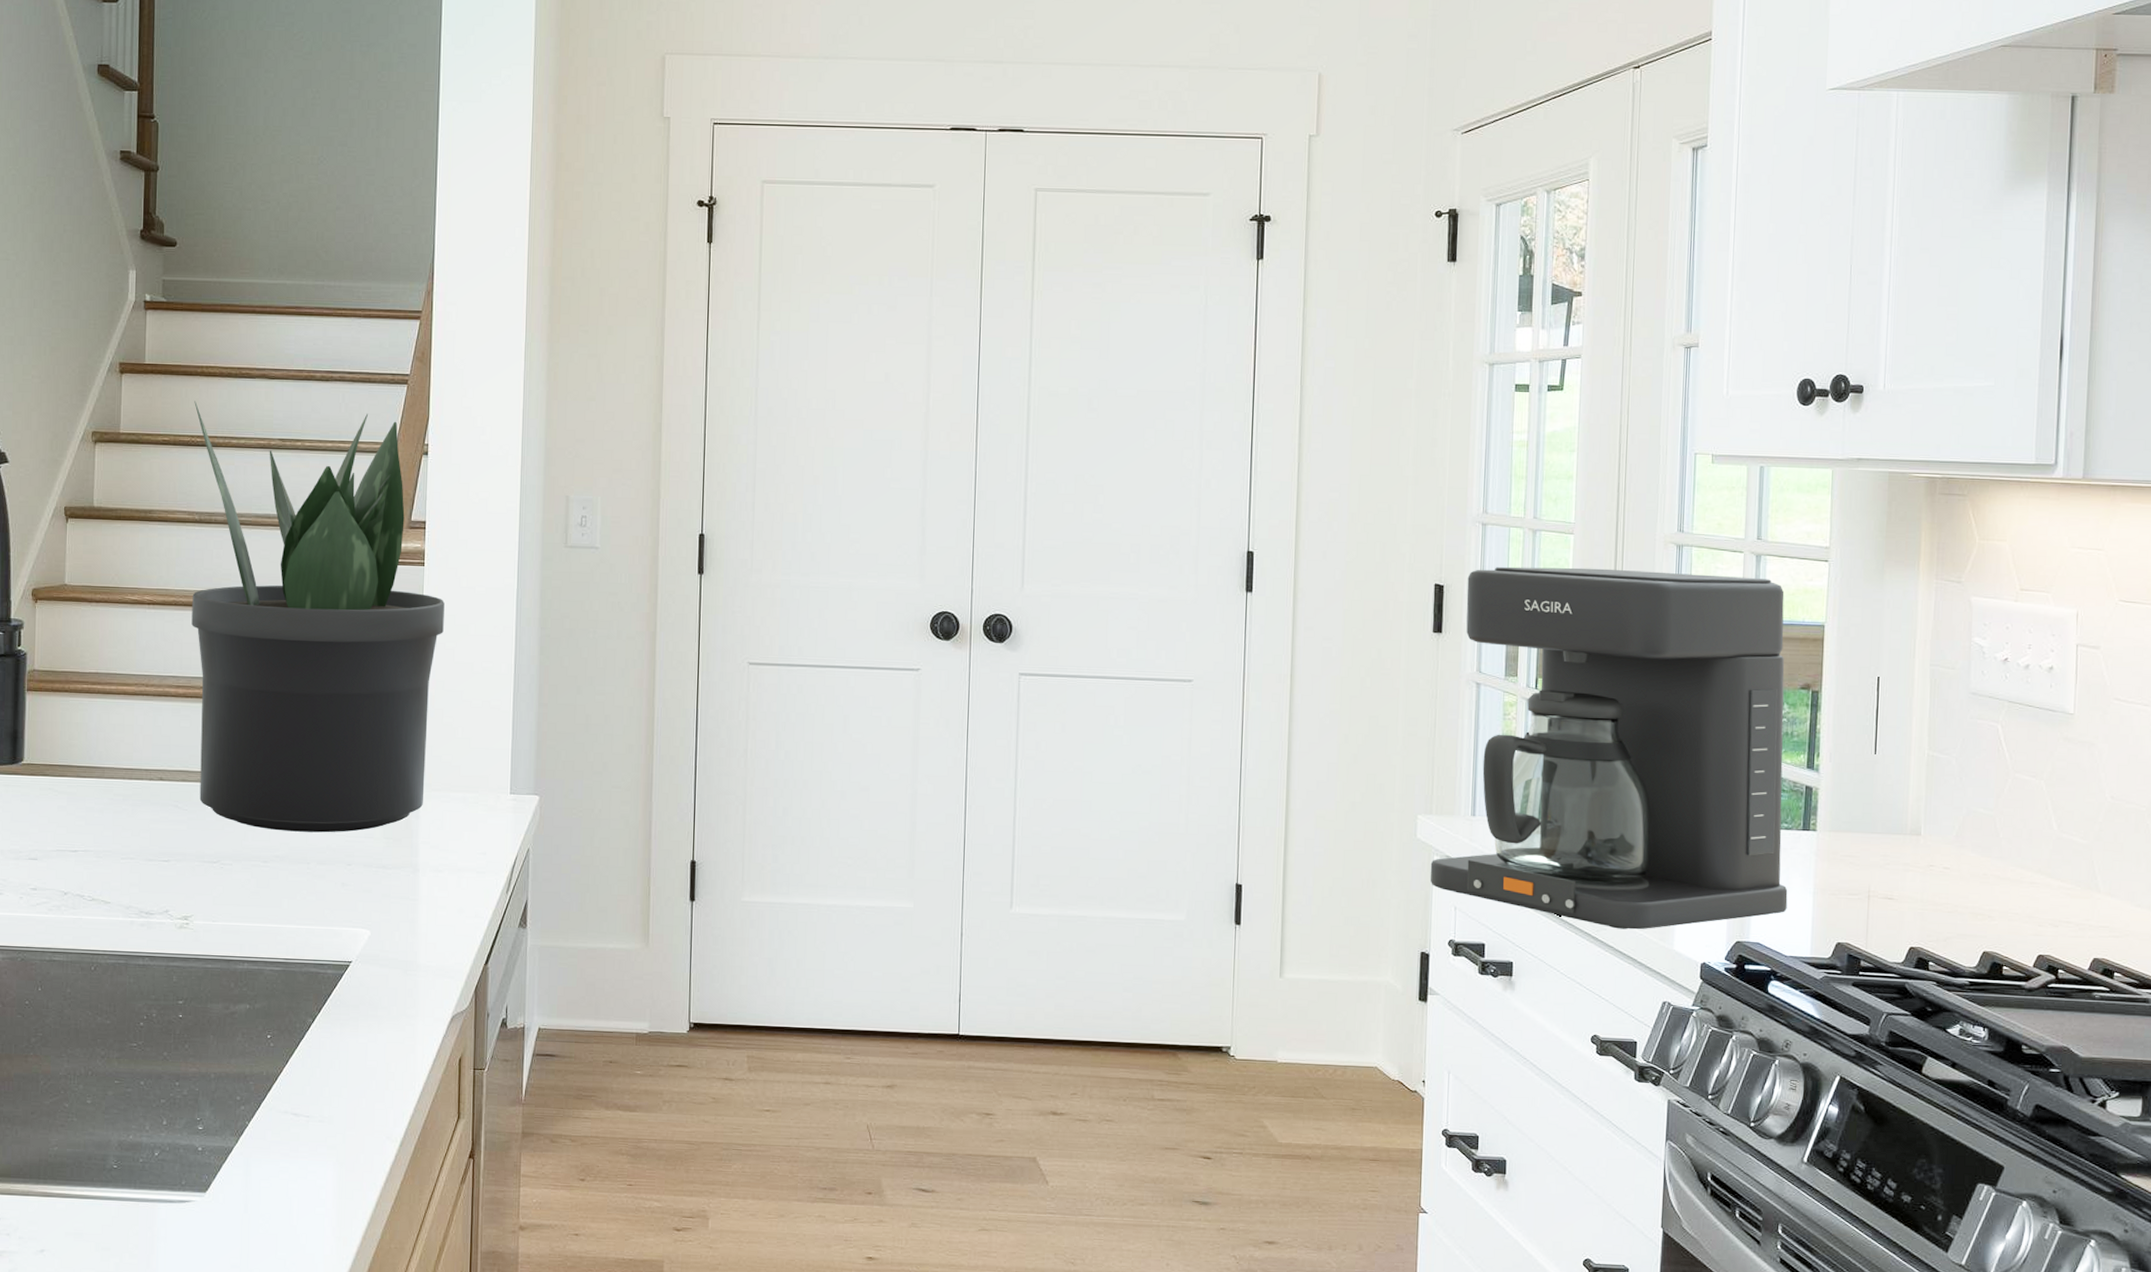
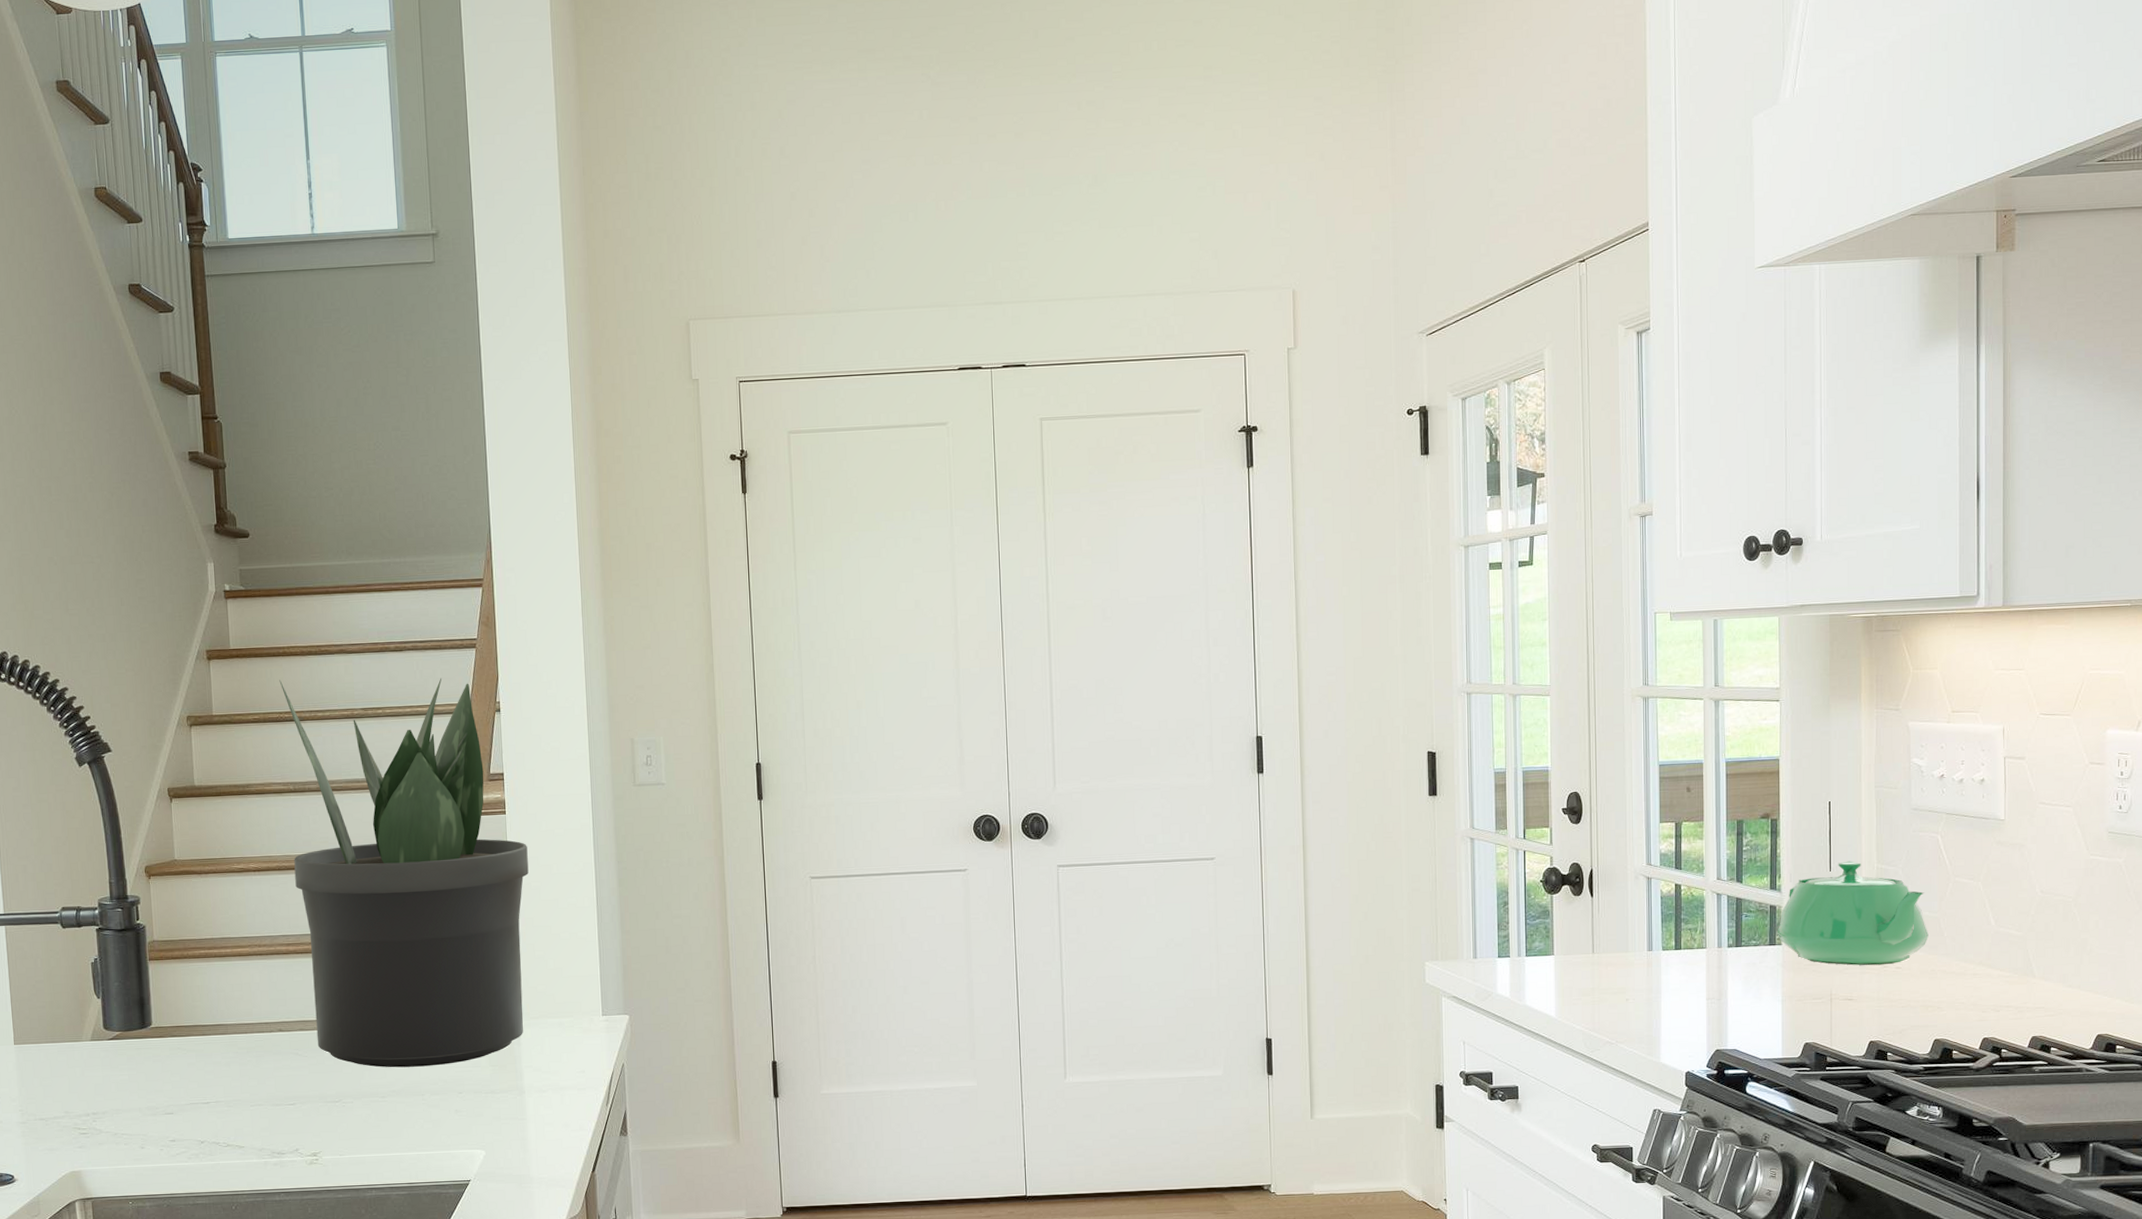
coffee maker: present [1430,566,1788,930] -> none [1439,721,1759,1048]
teapot: none [1812,744,1982,864] -> present [1777,861,1928,966]

